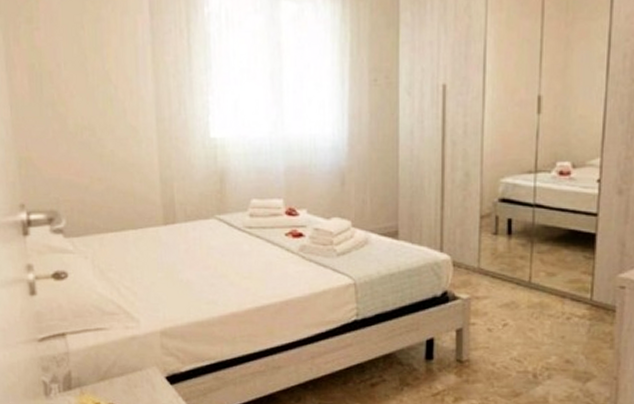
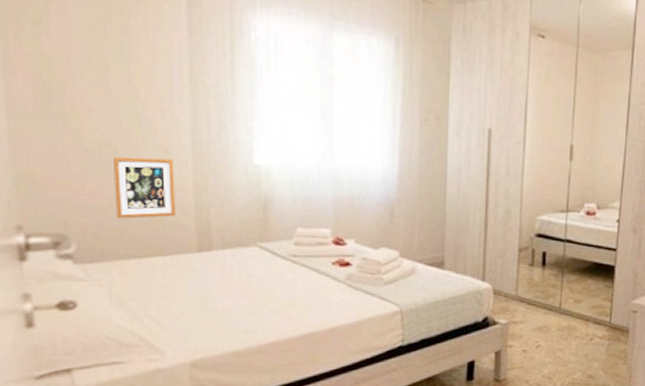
picture frame: none [91,137,145,195] -> present [112,157,177,219]

